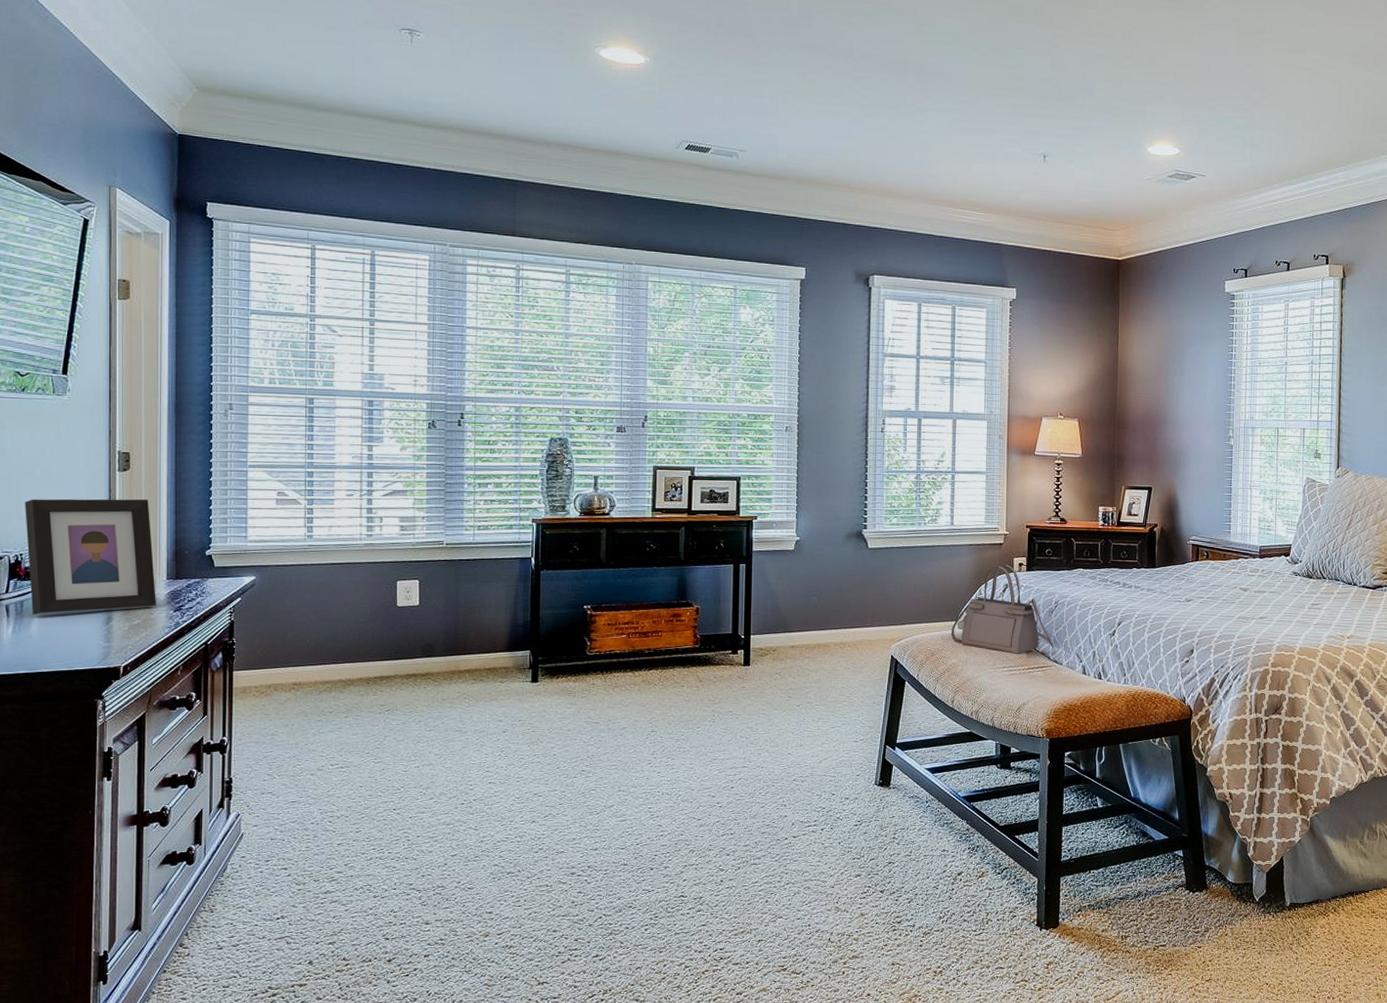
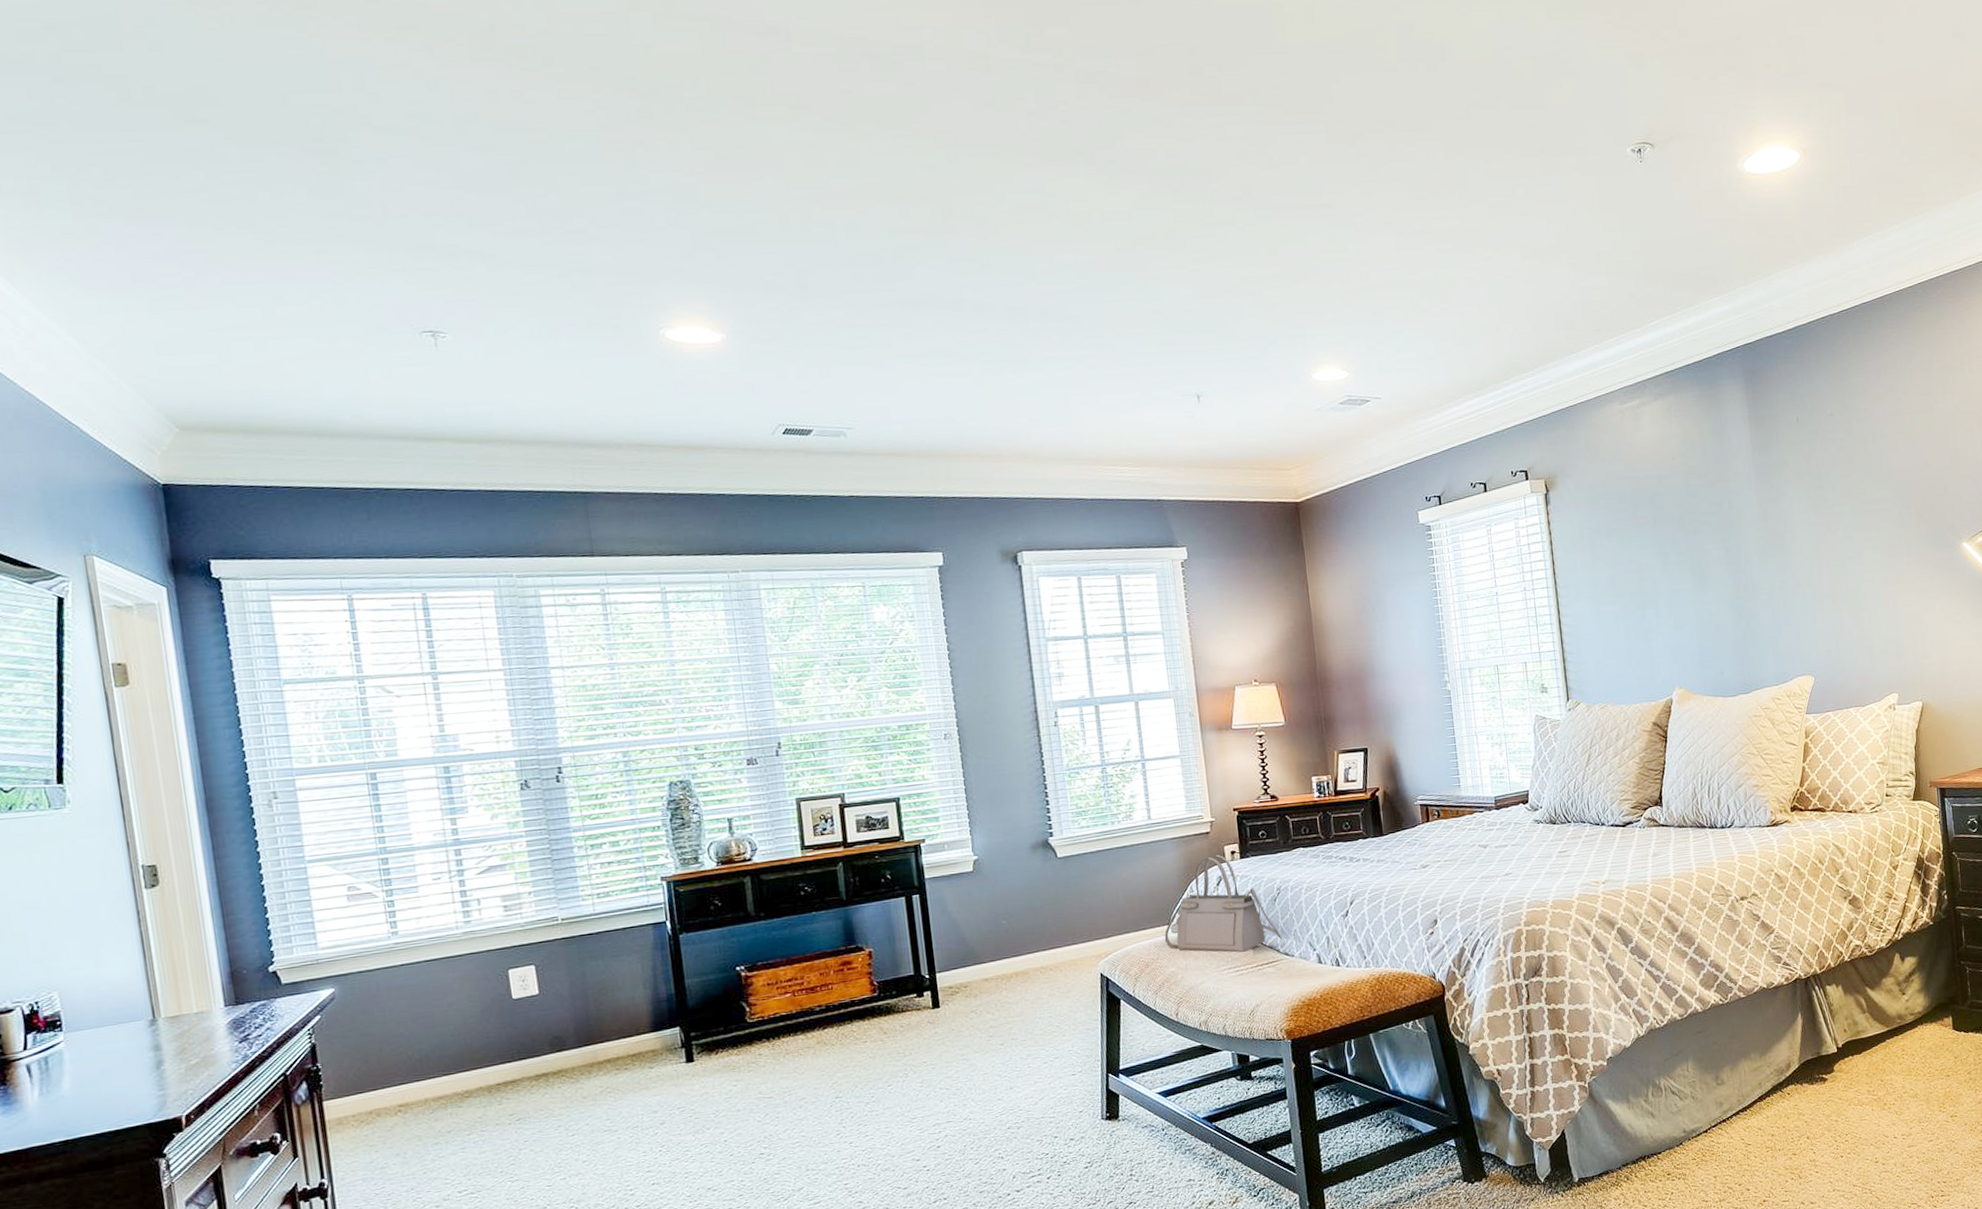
picture frame: present [25,498,156,615] -> none [32,916,216,1071]

